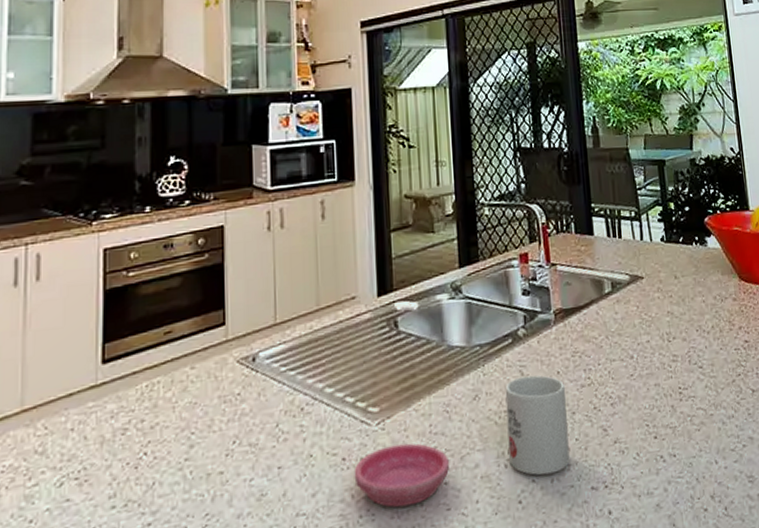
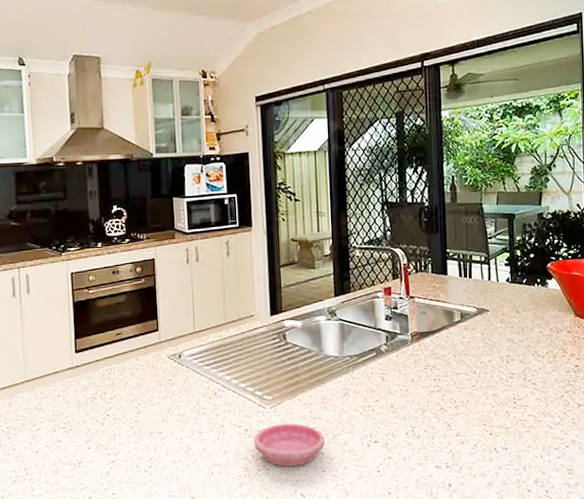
mug: present [505,375,570,476] -> none [369,381,419,454]

